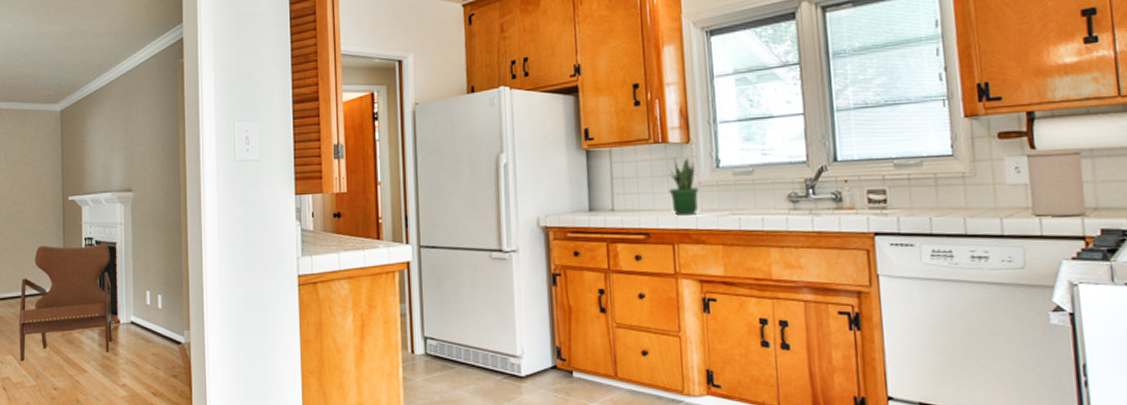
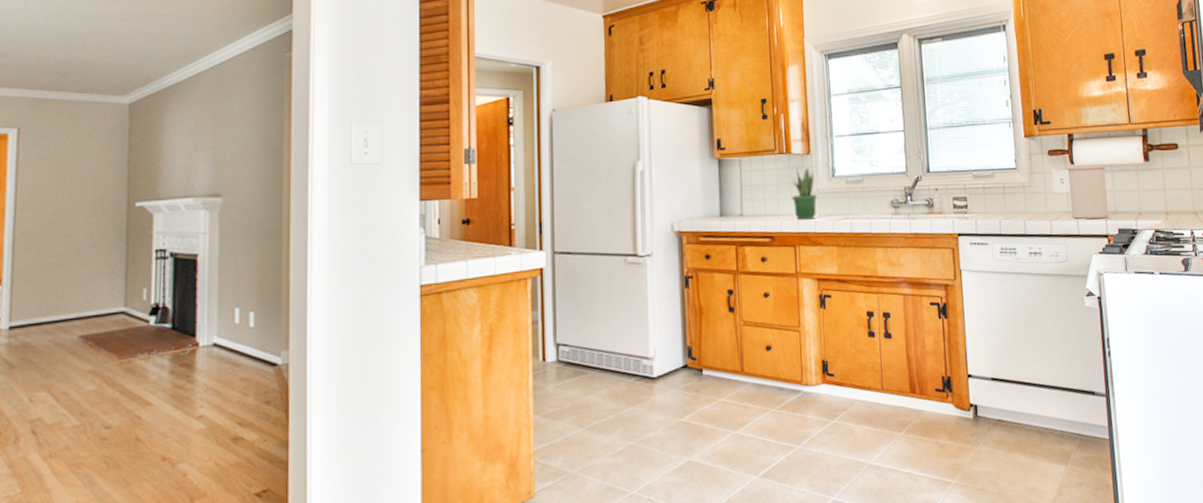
armchair: present [19,244,112,362] -> none [57,256,189,399]

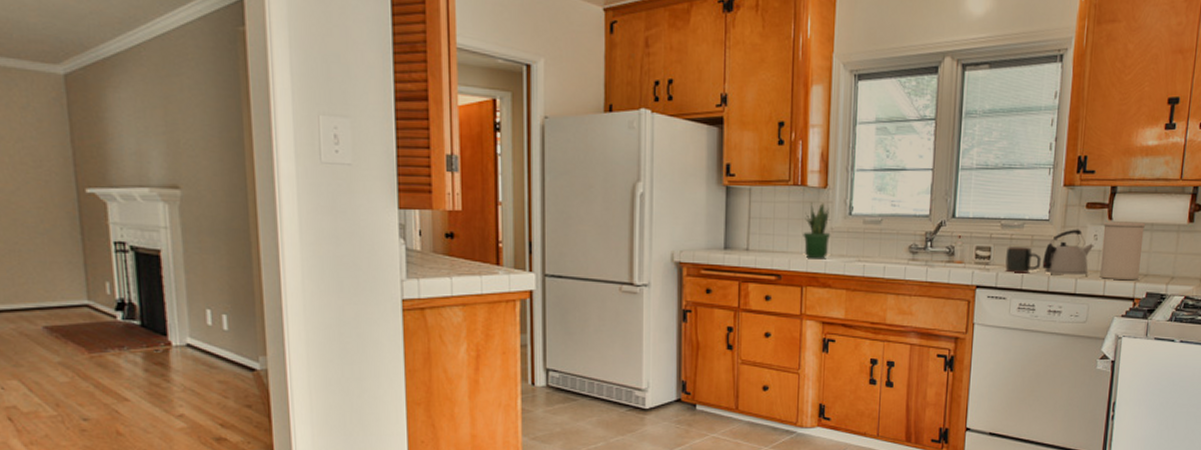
mug: none [981,194,1016,220] -> present [1005,247,1042,273]
kettle: none [1016,174,1062,219] -> present [1042,229,1094,276]

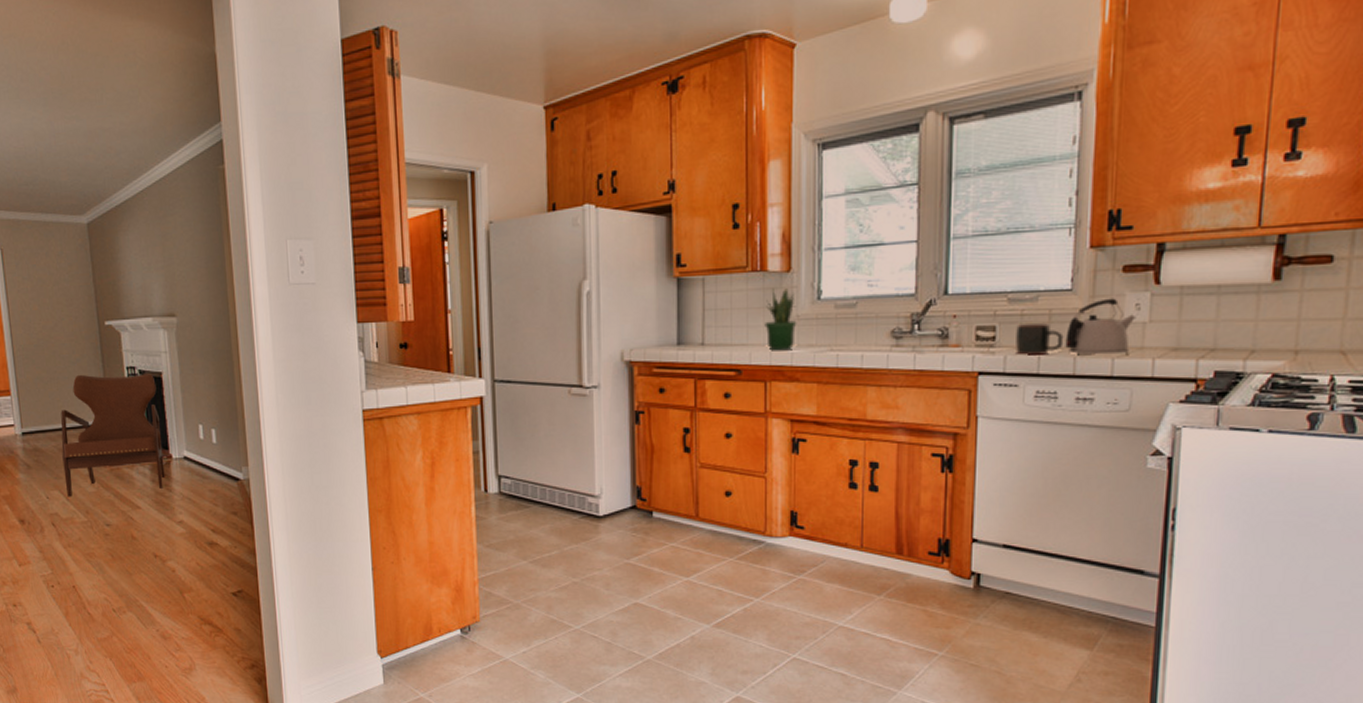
armchair: none [22,247,162,388] -> present [60,373,165,497]
canister: present [1099,221,1146,281] -> none [1146,284,1210,358]

